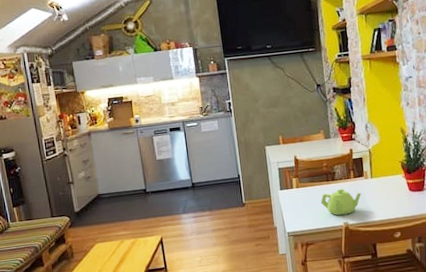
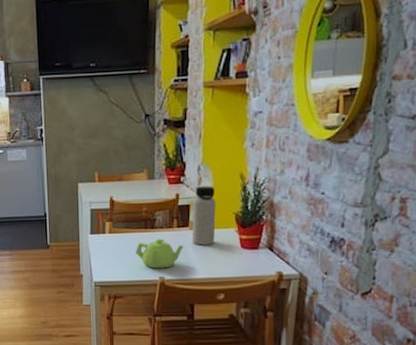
water bottle: none [364,140,387,192] -> present [192,186,216,246]

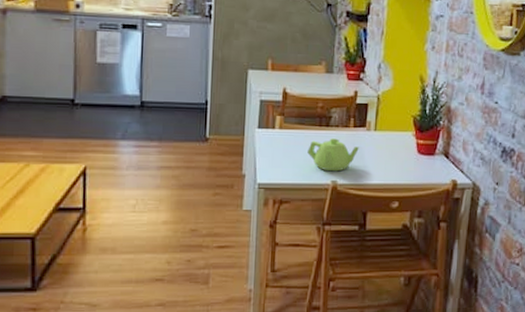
water bottle: present [192,186,216,246] -> none [368,85,395,149]

